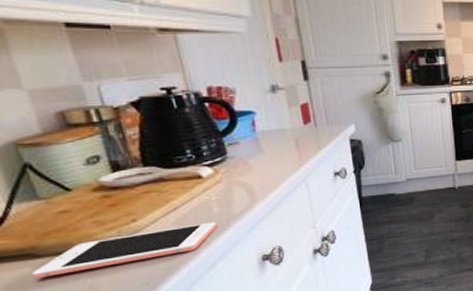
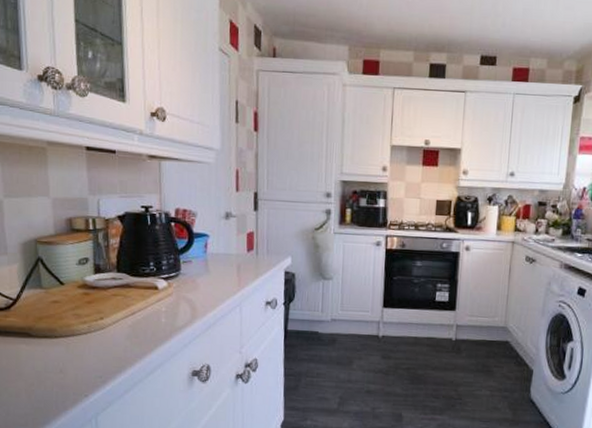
cell phone: present [31,221,217,280] -> none [24,330,162,356]

